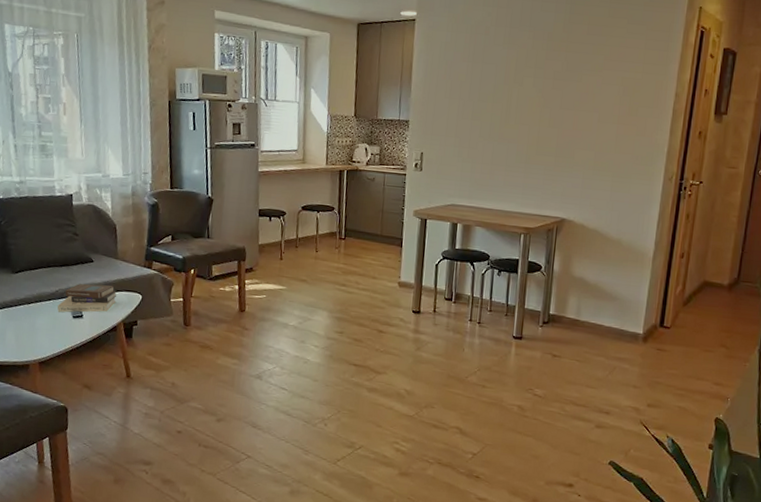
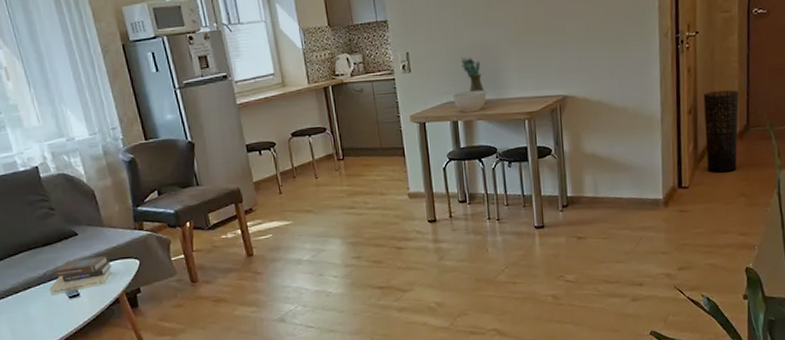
bowl: none [456,197,489,218] -> present [452,90,487,113]
vase: none [470,165,488,201] -> present [461,56,485,92]
umbrella stand: none [691,240,735,321] -> present [703,90,739,173]

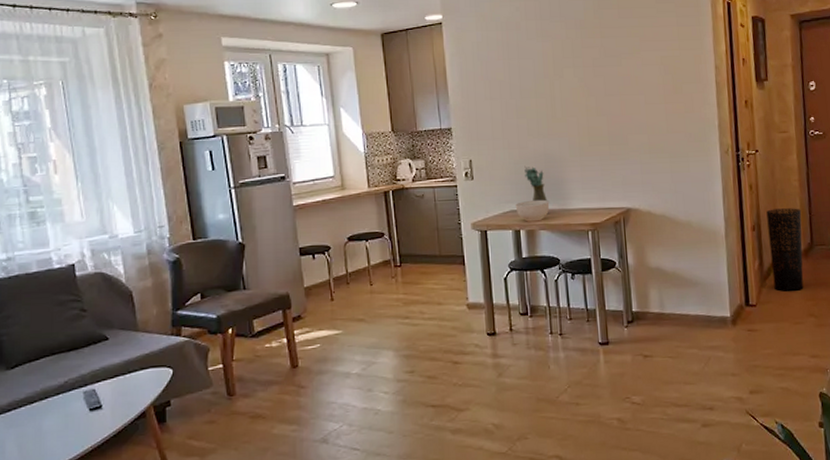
books: present [48,255,112,296] -> none [68,363,142,407]

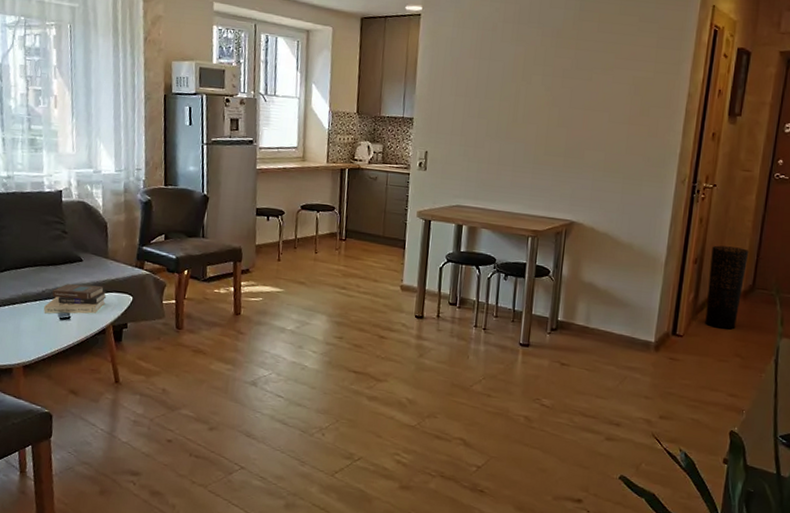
books: none [68,363,142,407] -> present [43,284,107,315]
bowl: present [515,199,550,222] -> none [462,198,496,220]
vase: present [524,166,548,202] -> none [476,164,495,202]

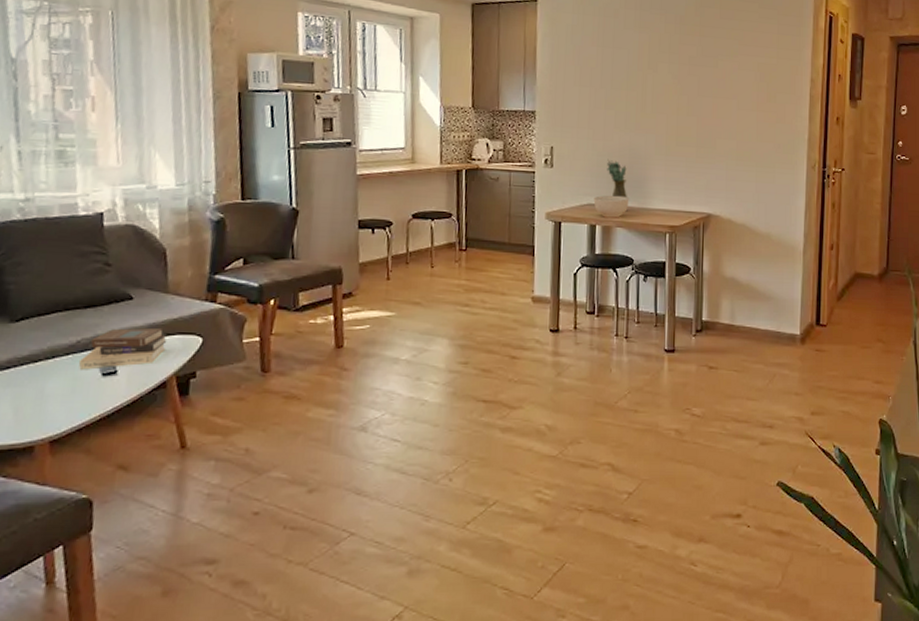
bowl: none [462,198,496,220] -> present [593,195,630,218]
vase: none [476,164,495,202] -> present [607,159,628,198]
umbrella stand: present [705,245,749,330] -> none [846,229,880,314]

